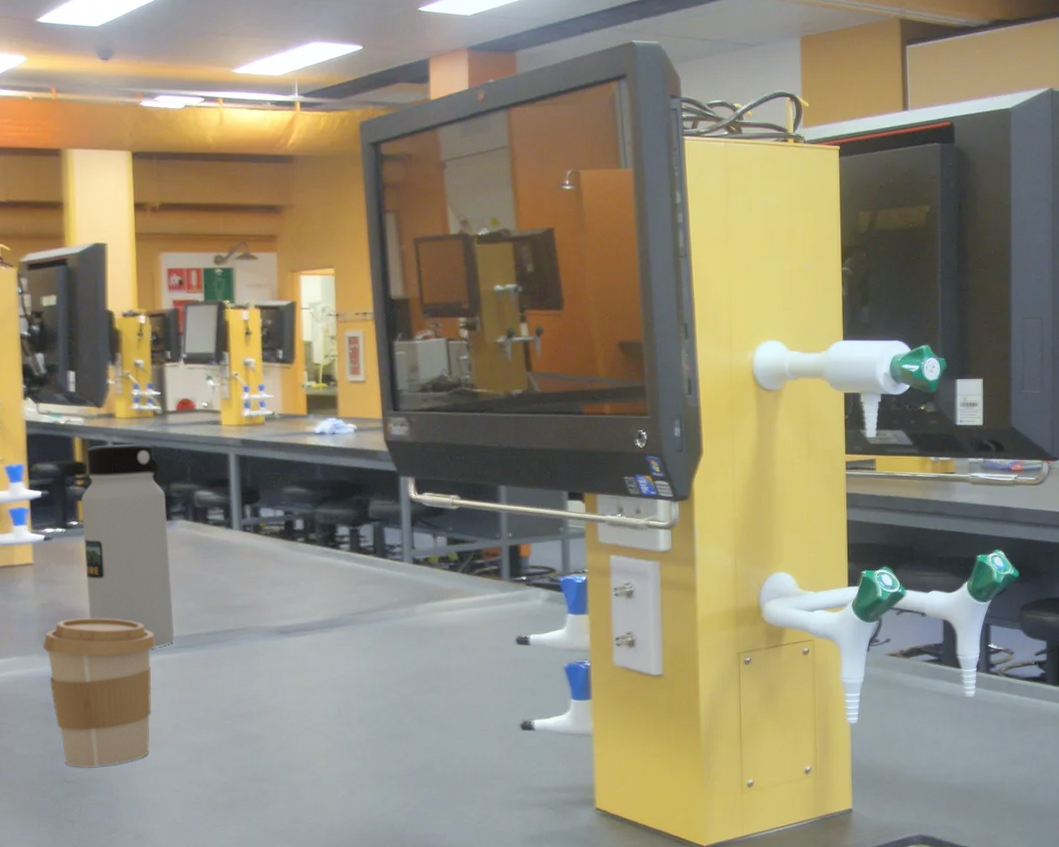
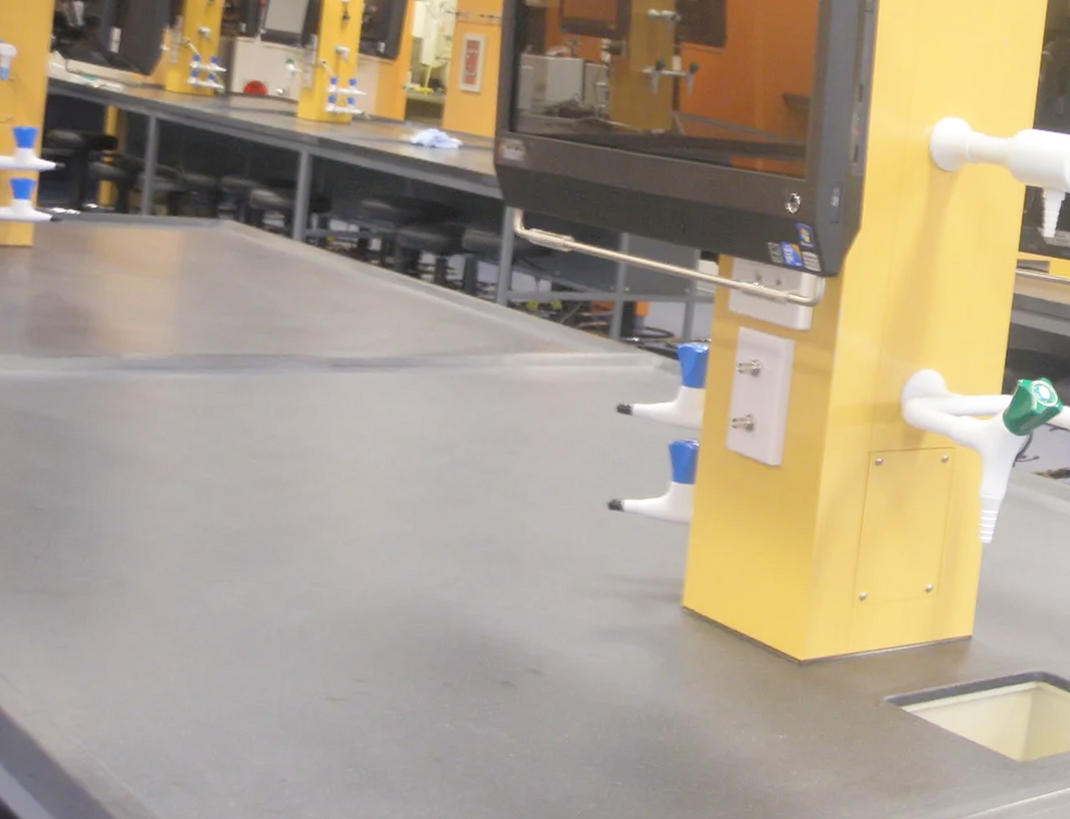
coffee cup: present [43,618,156,768] -> none [30,317,176,496]
water bottle: present [81,443,175,647] -> none [94,119,214,364]

